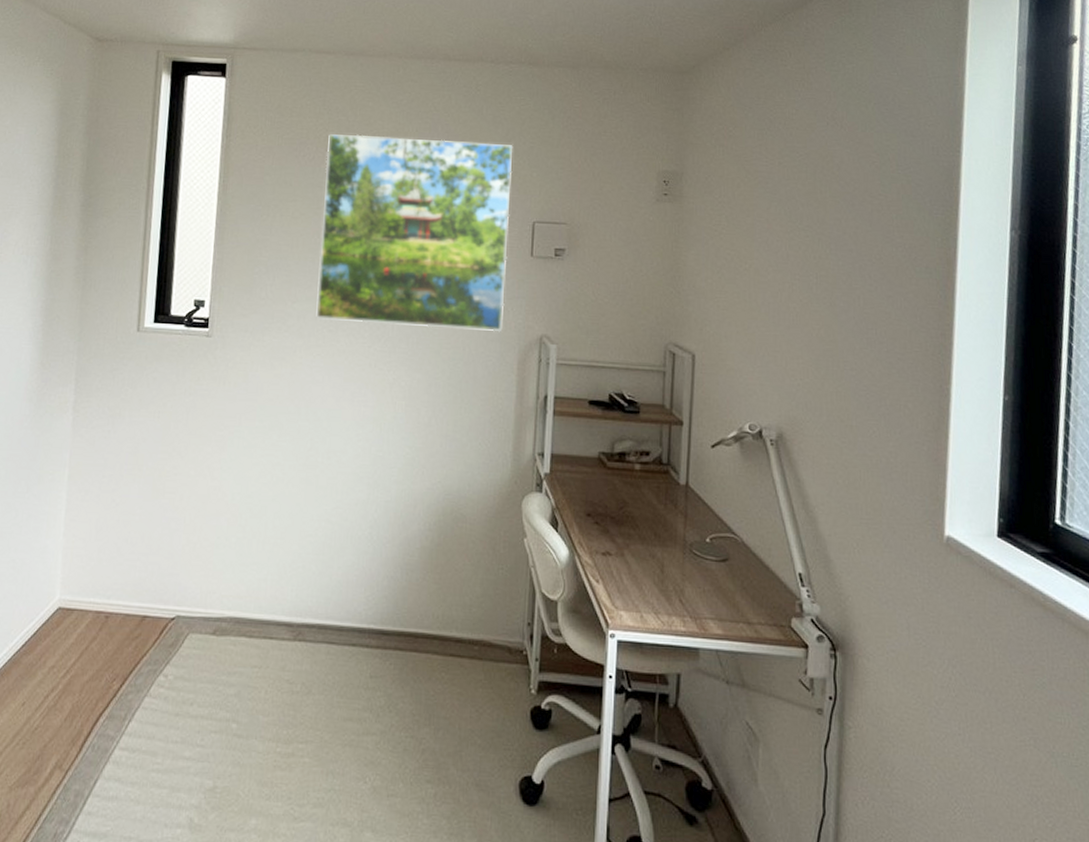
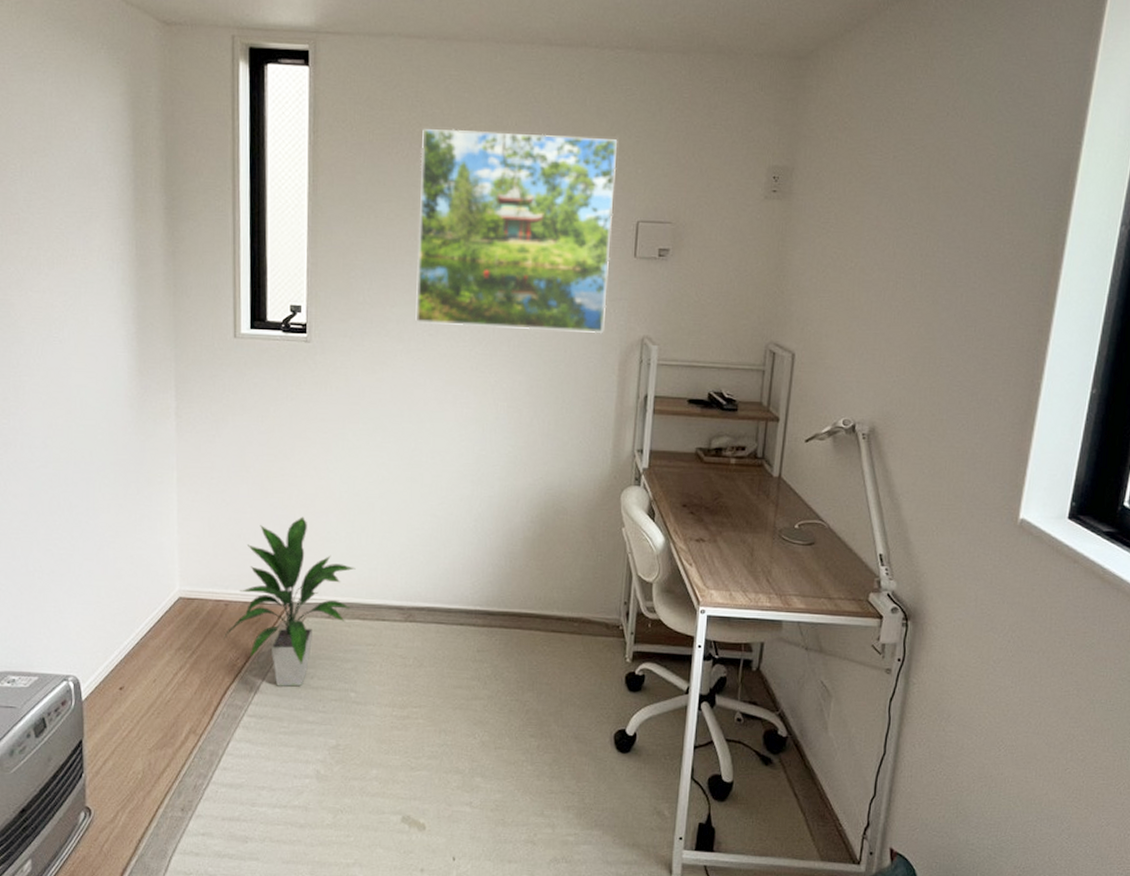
indoor plant: none [101,519,244,715] -> present [224,516,356,687]

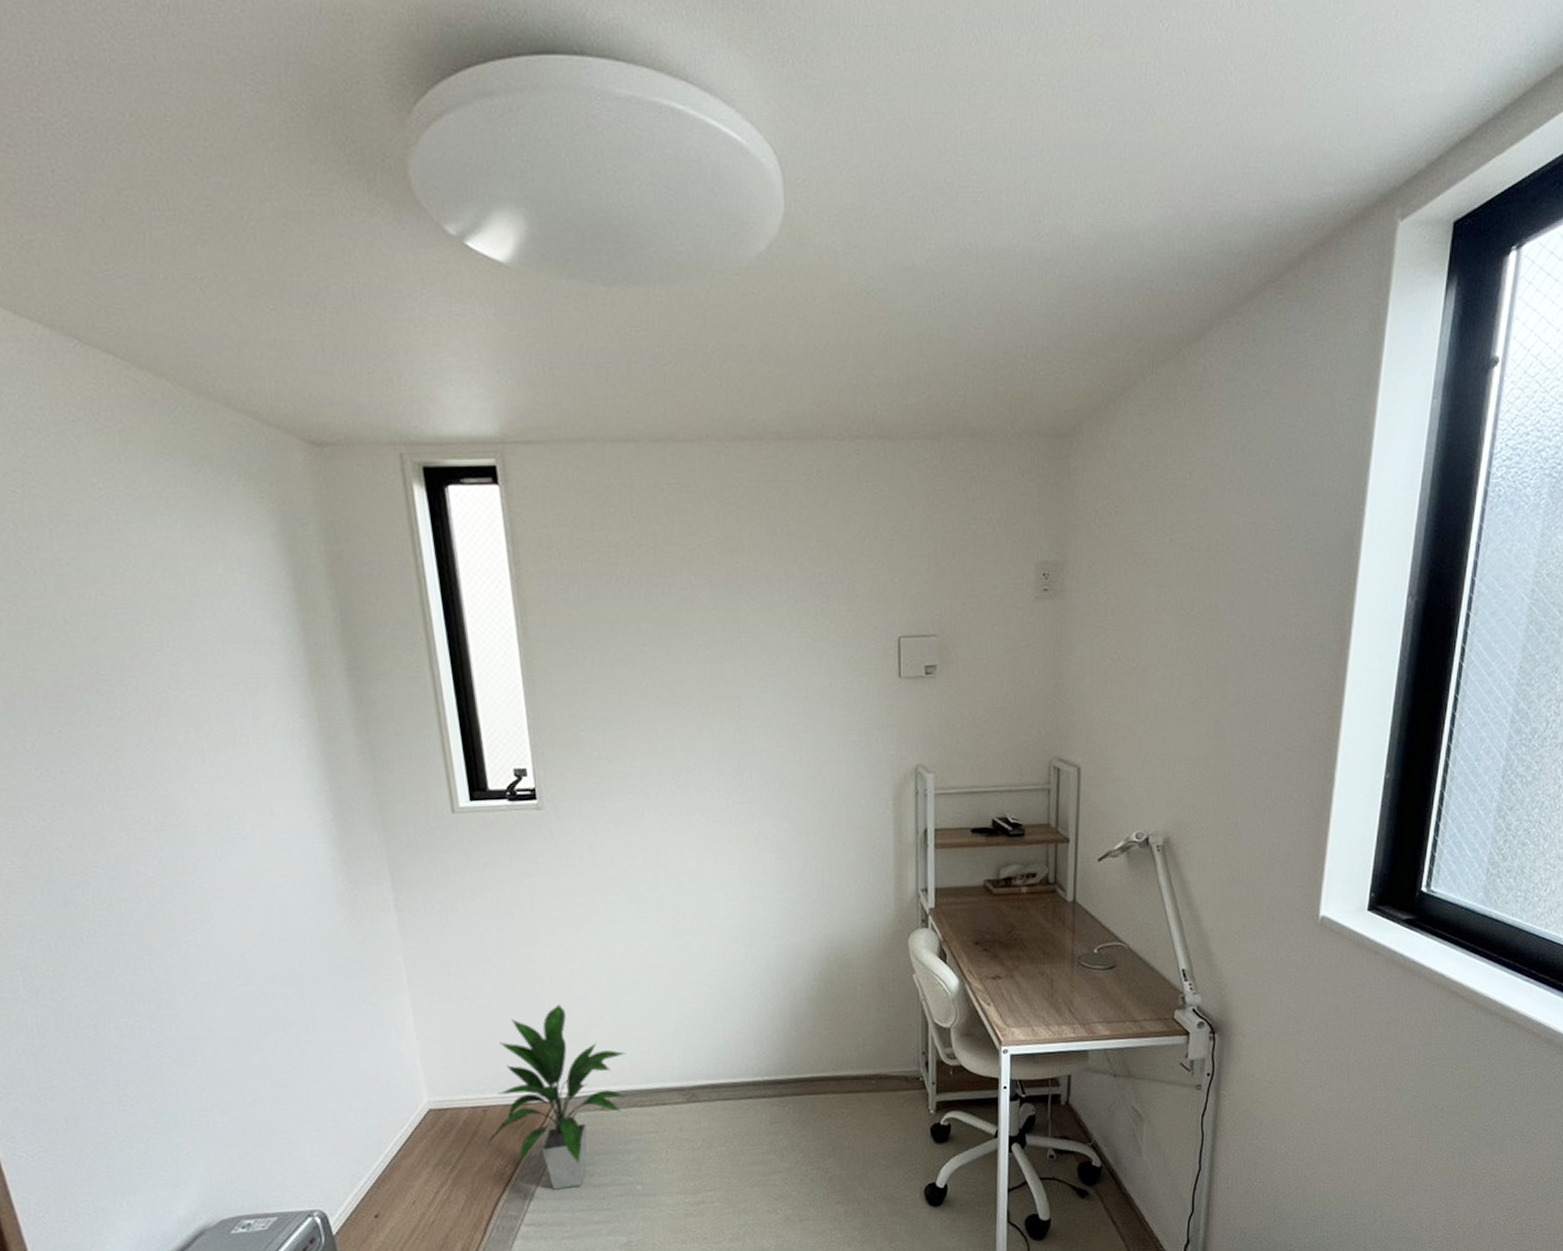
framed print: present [415,129,618,334] -> none [643,544,874,775]

